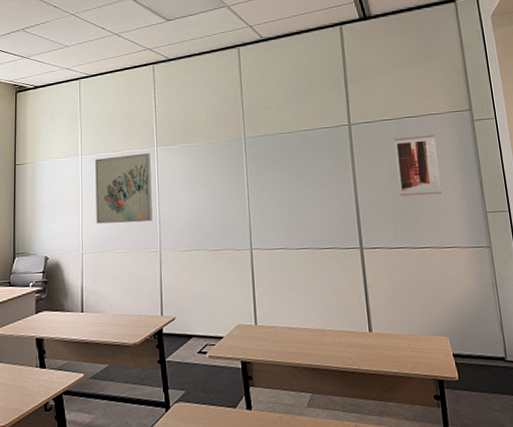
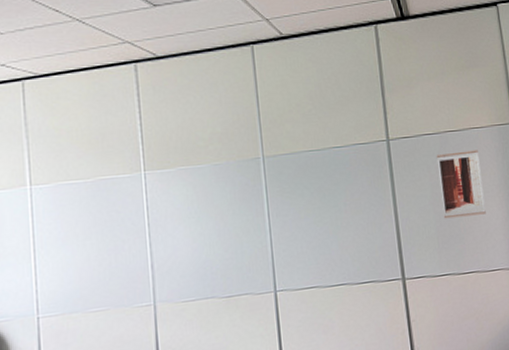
wall art: present [95,153,152,224] -> none [53,179,142,277]

